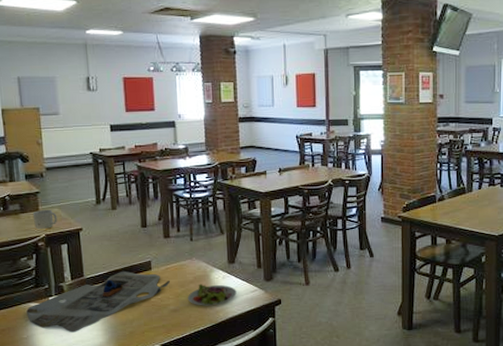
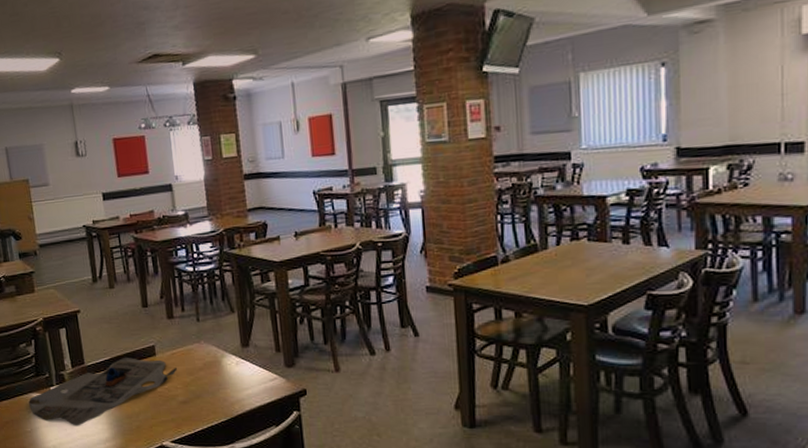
mug: present [32,209,57,230] -> none [28,290,54,313]
salad plate: present [187,283,237,306] -> none [197,371,253,397]

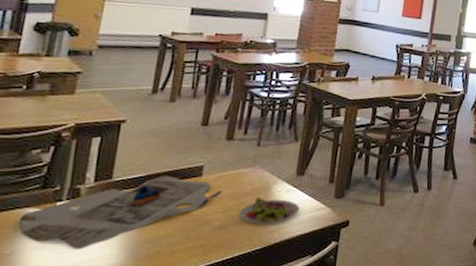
salad plate: none [197,371,253,397] -> present [238,197,300,224]

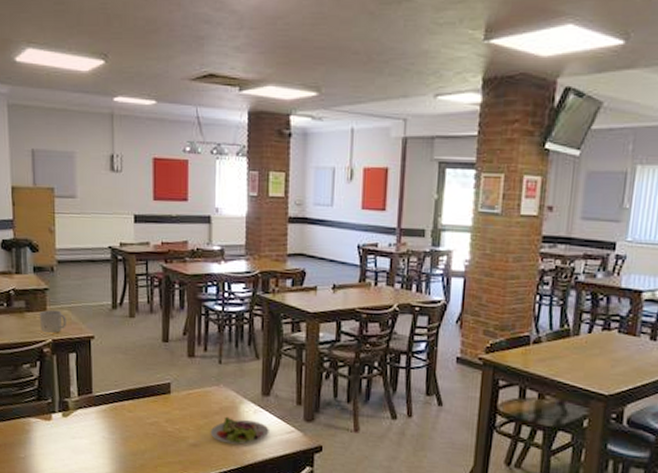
newspaper: present [18,174,222,248] -> none [26,391,191,457]
mug: none [63,93,97,118] -> present [39,309,67,334]

